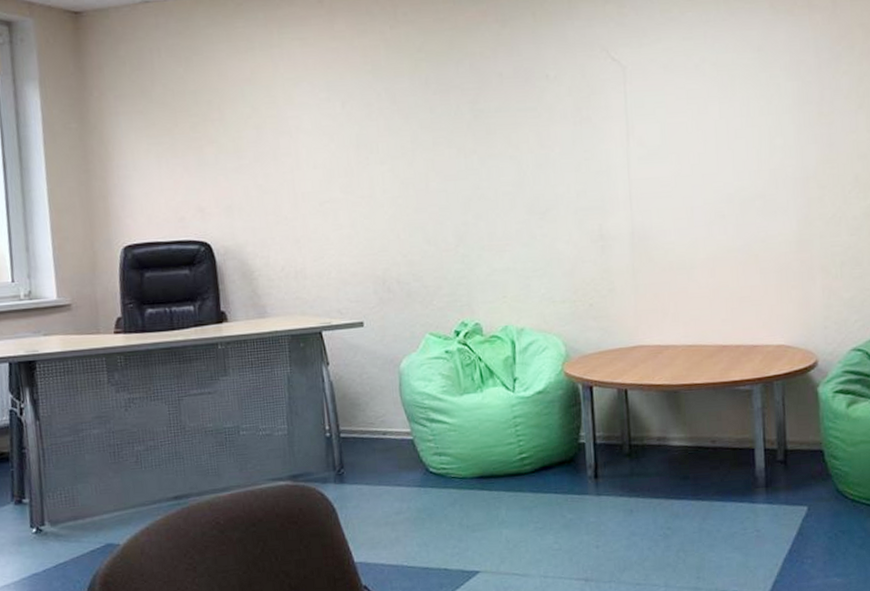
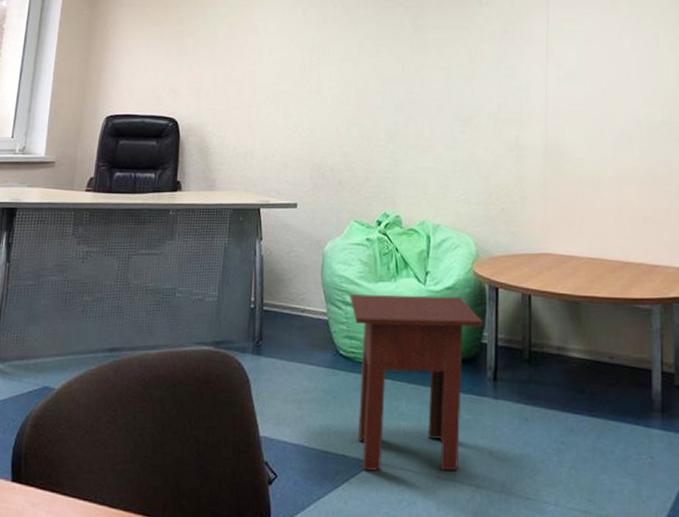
side table: none [434,399,579,580] -> present [350,294,483,471]

